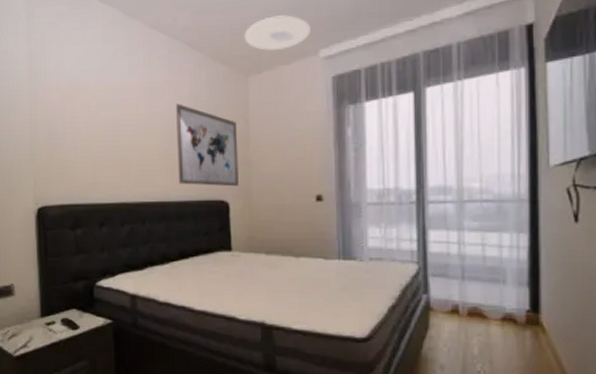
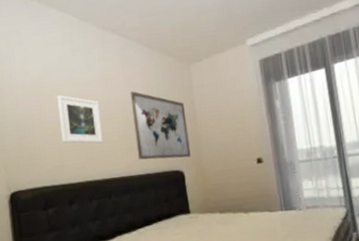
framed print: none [93,101,141,161] -> present [57,94,103,143]
ceiling light: present [244,15,311,51] -> none [183,13,238,43]

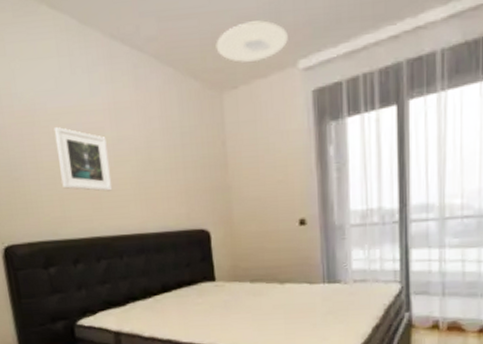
wall art: present [130,91,191,160] -> none [145,125,219,215]
ceiling light: none [183,13,238,43] -> present [216,20,288,63]

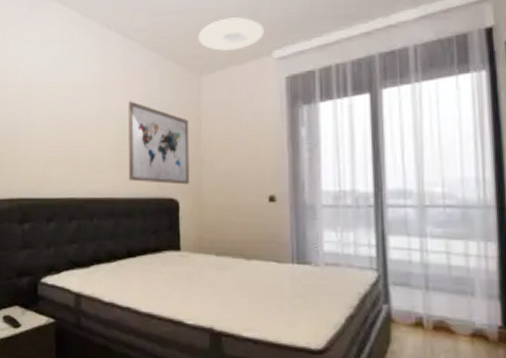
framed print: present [54,126,113,191] -> none [47,98,92,157]
wall art: none [145,125,219,215] -> present [128,101,189,185]

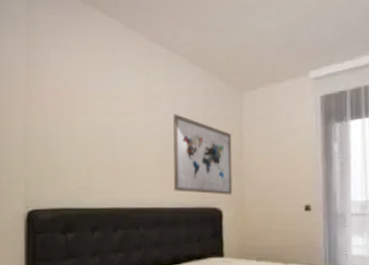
ceiling light: present [198,17,264,51] -> none [240,38,302,70]

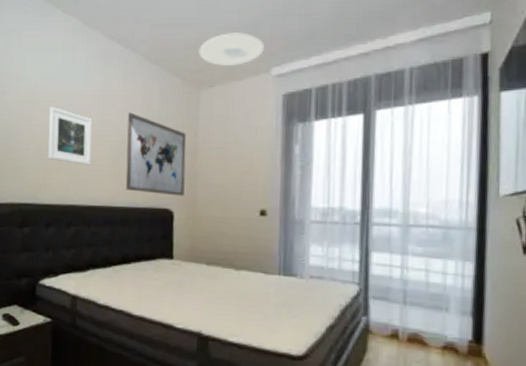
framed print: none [91,108,137,167] -> present [48,106,92,165]
ceiling light: none [240,38,302,70] -> present [198,33,264,67]

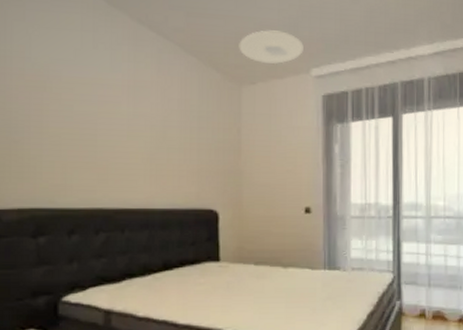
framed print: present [48,106,92,165] -> none [66,94,122,164]
wall art: present [125,112,186,197] -> none [163,106,229,196]

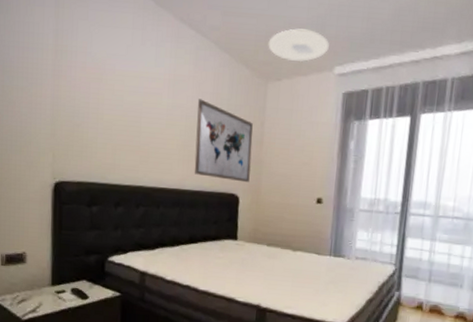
wall art: none [163,106,229,196] -> present [194,98,253,183]

